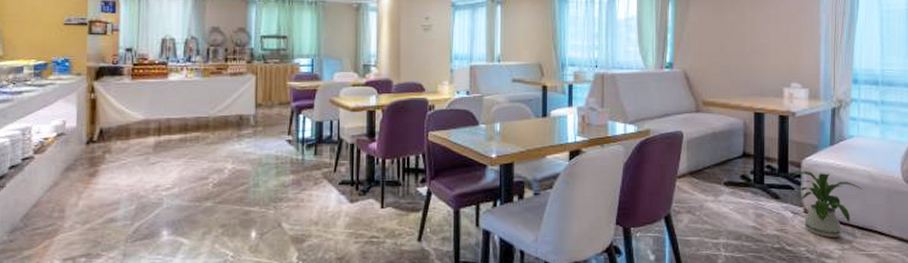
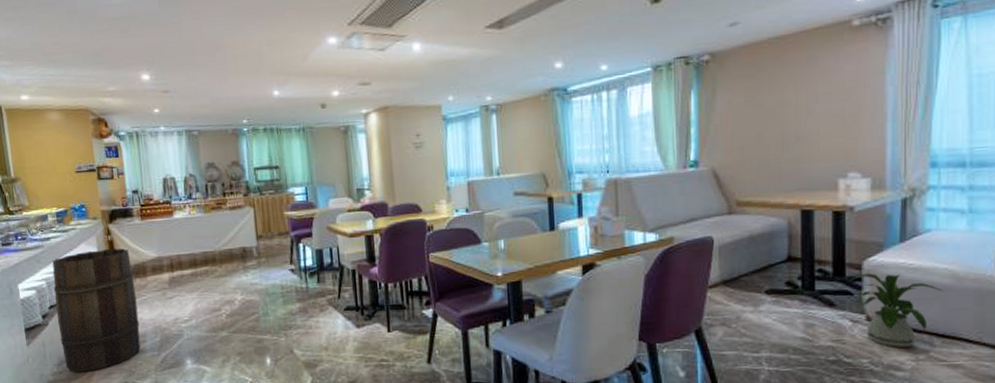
wooden barrel: none [17,108,115,241] -> present [52,248,141,372]

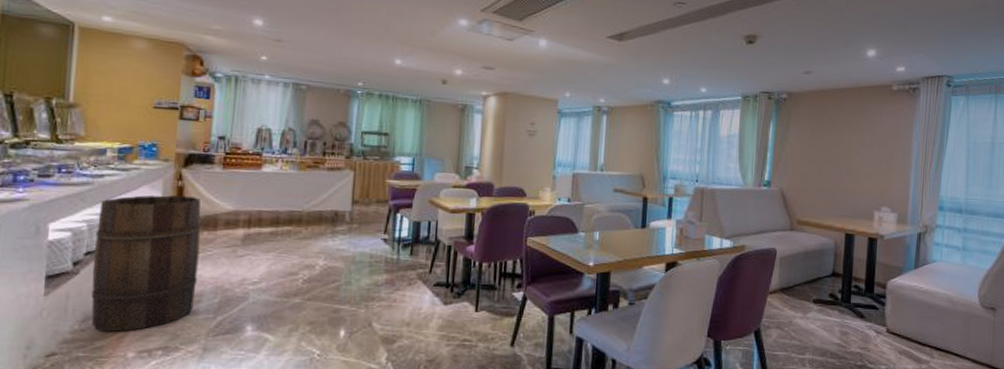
house plant: present [849,273,944,347] -> none [876,292,943,357]

